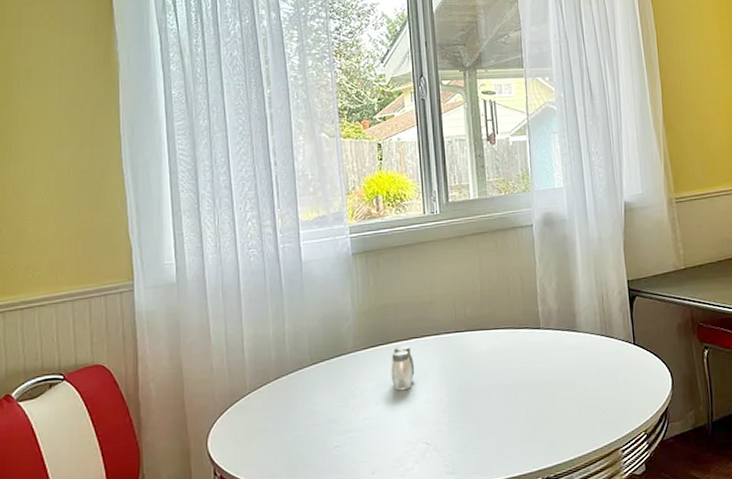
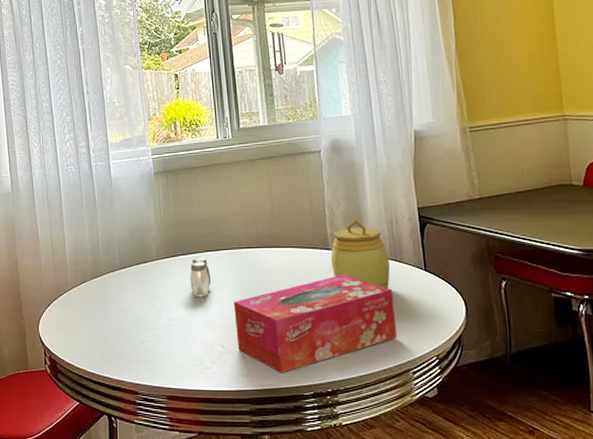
tissue box: none [439,354,608,466] -> present [233,274,398,373]
jar: none [541,296,601,365] -> present [330,220,390,288]

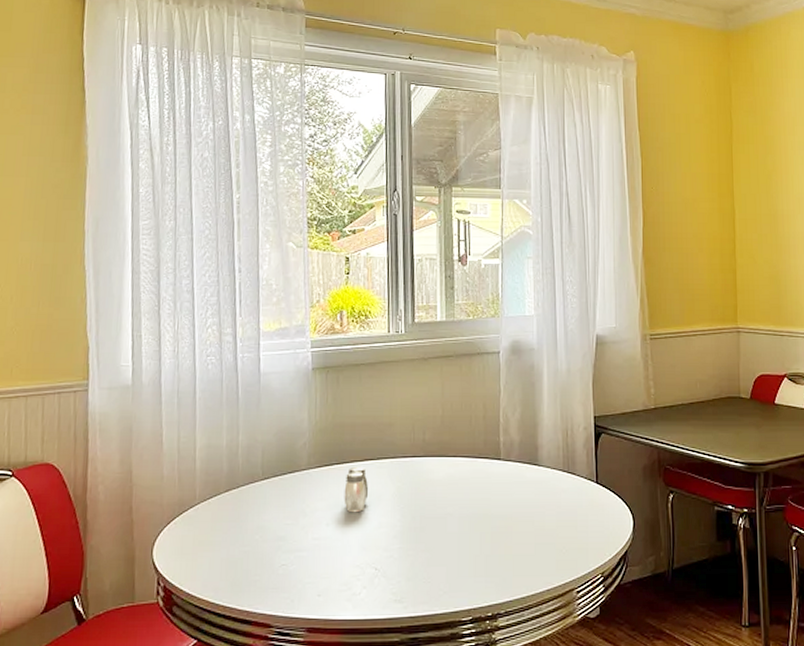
tissue box: present [233,274,398,373] -> none [391,486,564,597]
jar: present [330,220,390,288] -> none [501,428,561,502]

